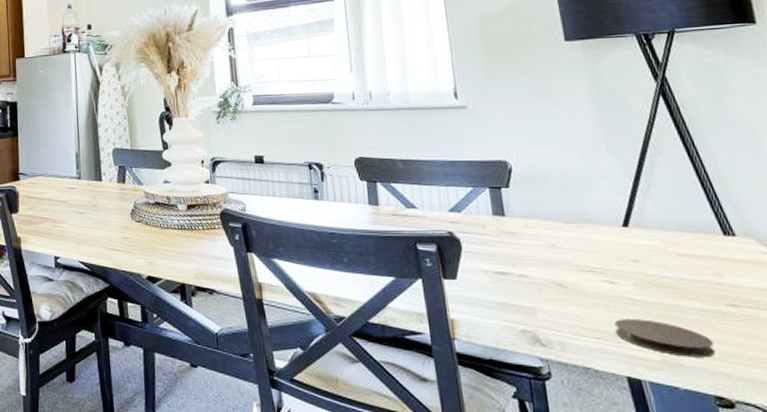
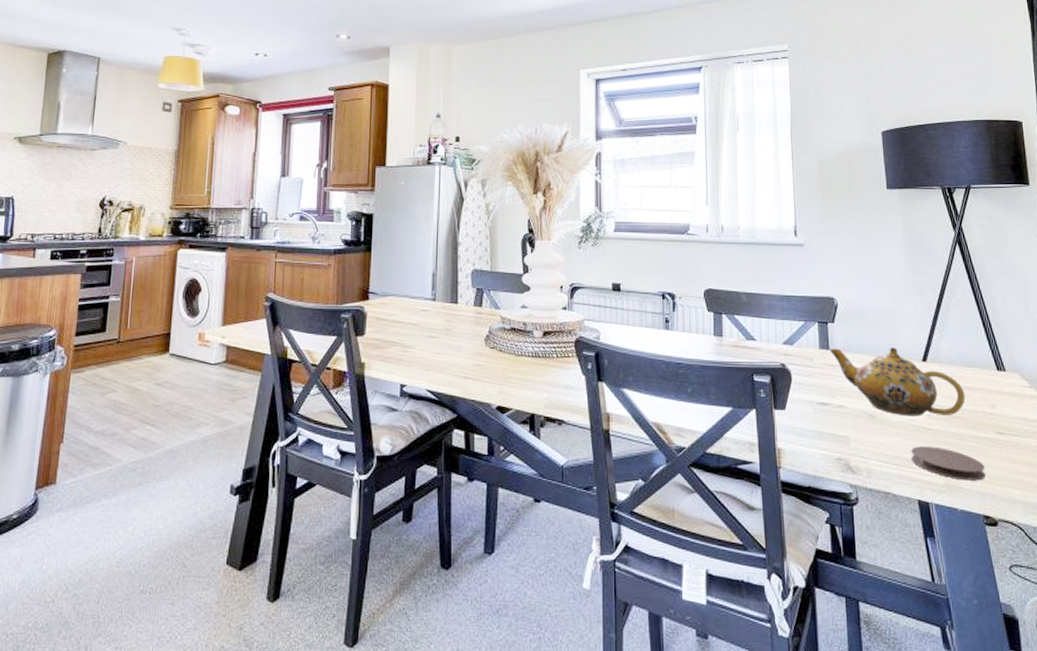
teapot: none [504,212,683,287] -> present [829,347,965,416]

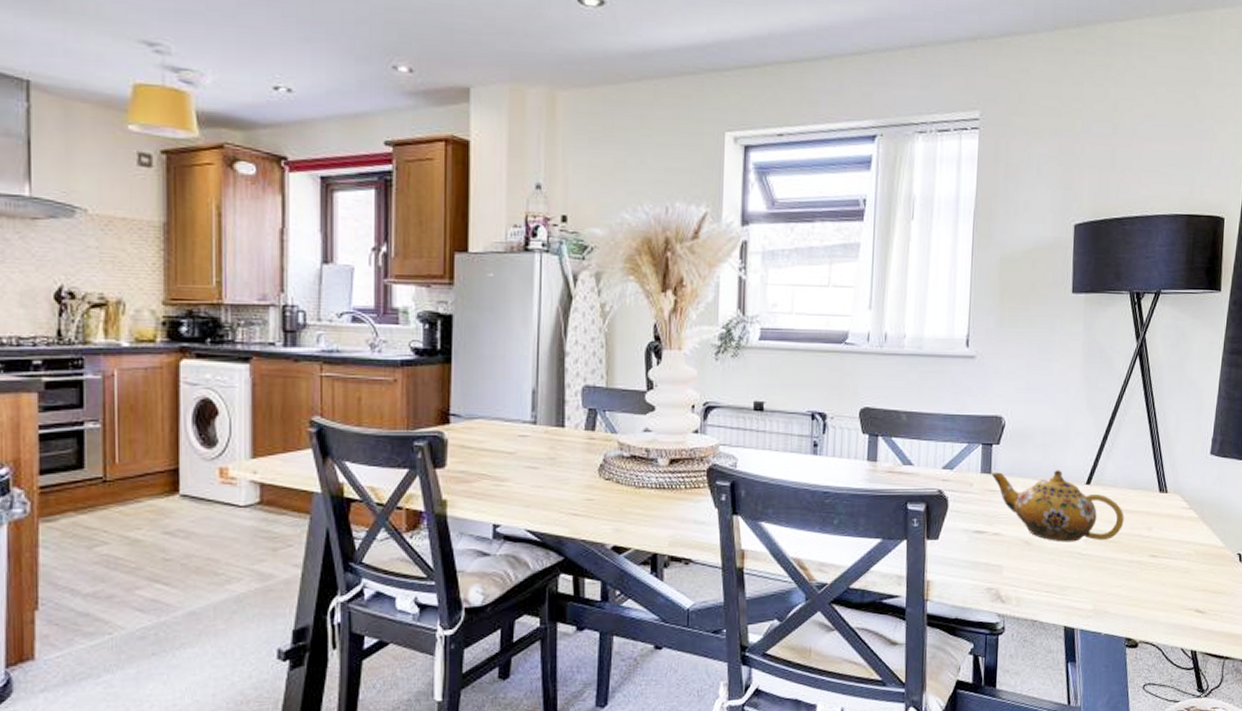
coaster: present [911,446,986,481] -> none [1063,572,1134,605]

